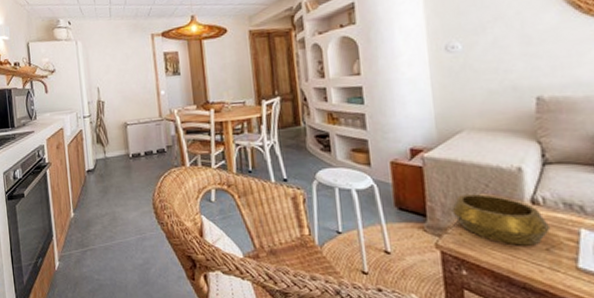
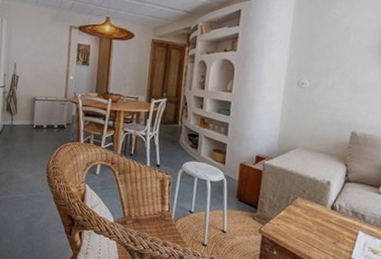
decorative bowl: present [451,194,551,246] -> none [276,196,340,239]

